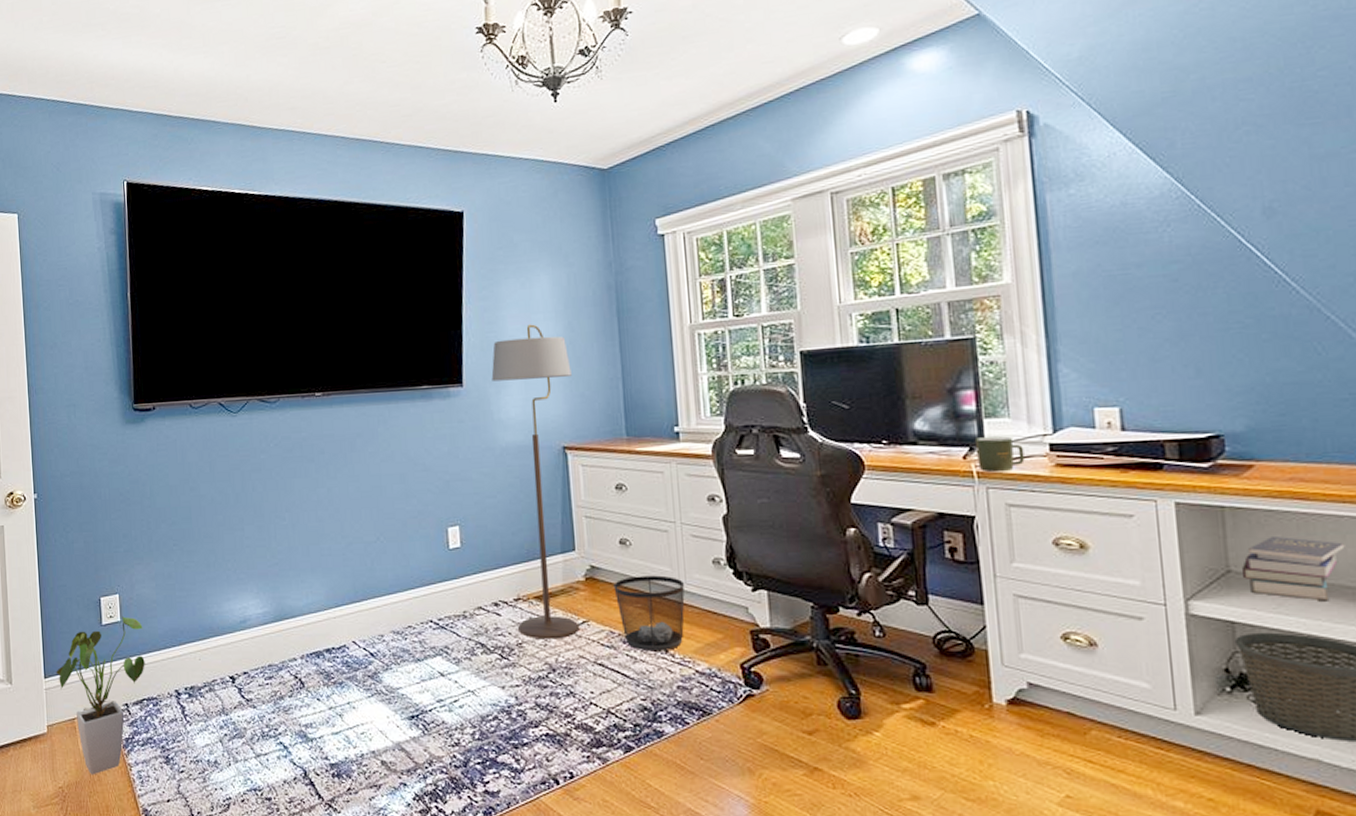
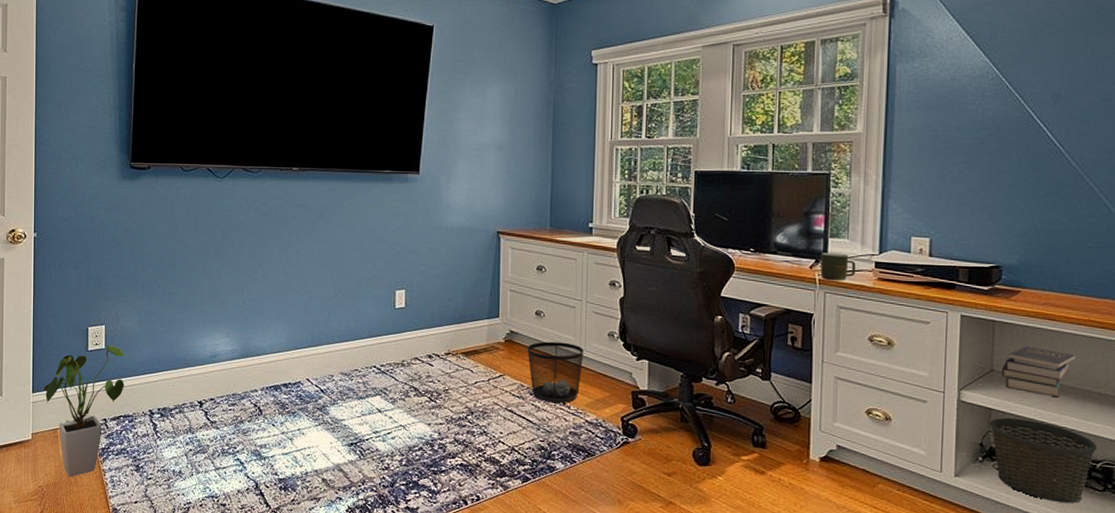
floor lamp: present [491,324,580,640] -> none [444,127,511,388]

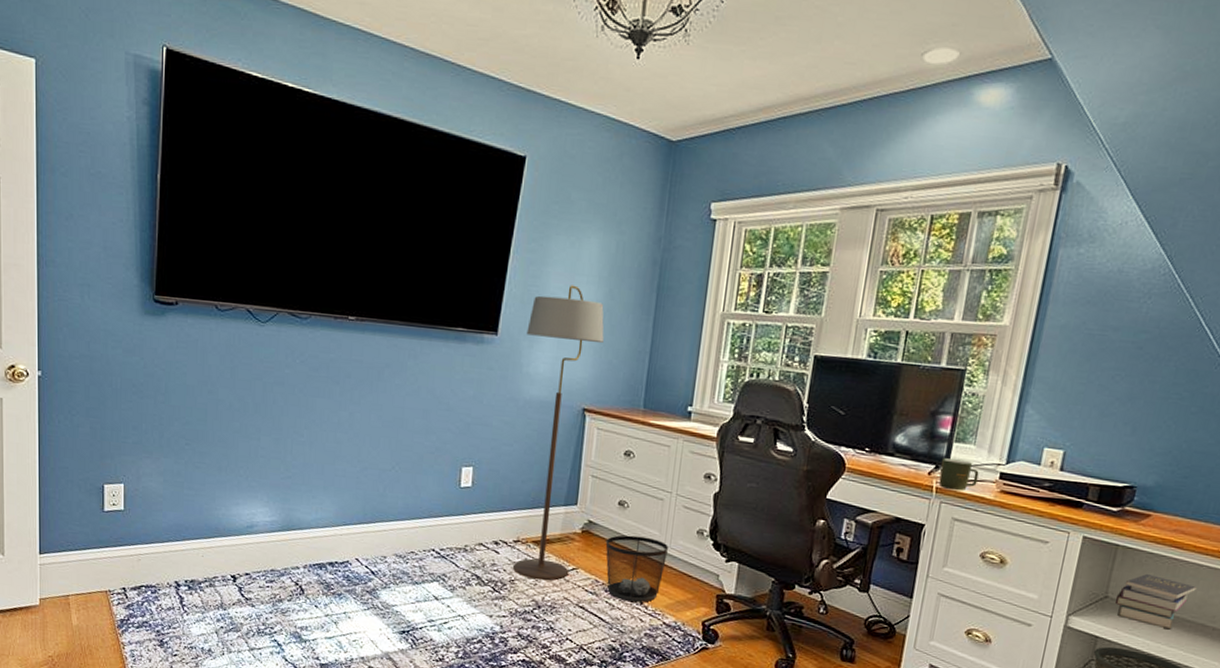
house plant: present [43,343,125,478] -> none [52,504,147,649]
floor lamp: none [444,127,511,388] -> present [513,285,604,581]

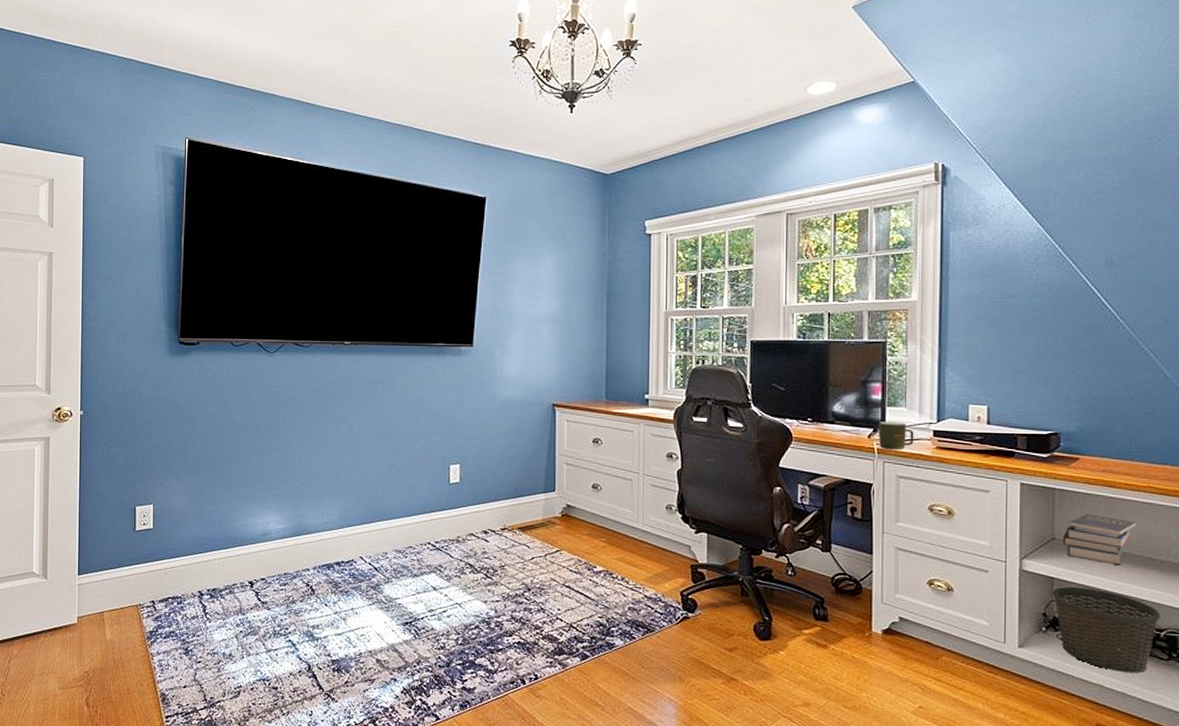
floor lamp: present [513,285,604,581] -> none [498,299,565,564]
waste bin: present [605,535,669,603] -> none [584,515,642,579]

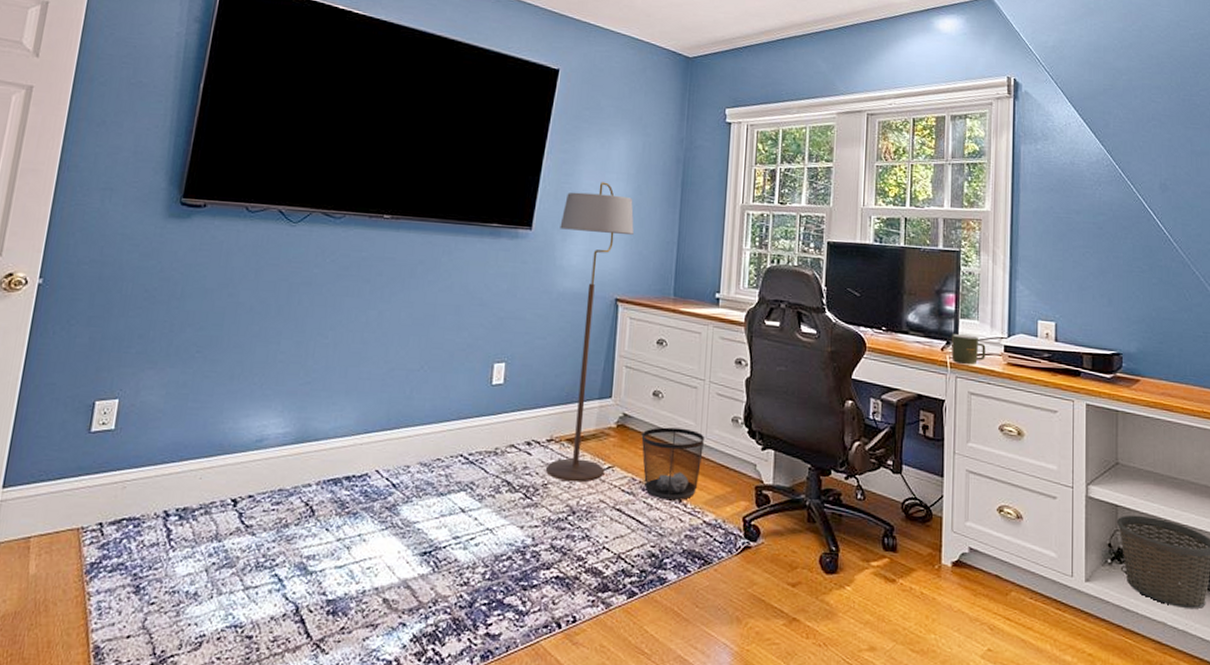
floor lamp: none [498,299,565,564] -> present [546,182,634,482]
waste bin: none [584,515,642,579] -> present [641,427,705,501]
books: present [1062,513,1137,566] -> none [1125,437,1193,493]

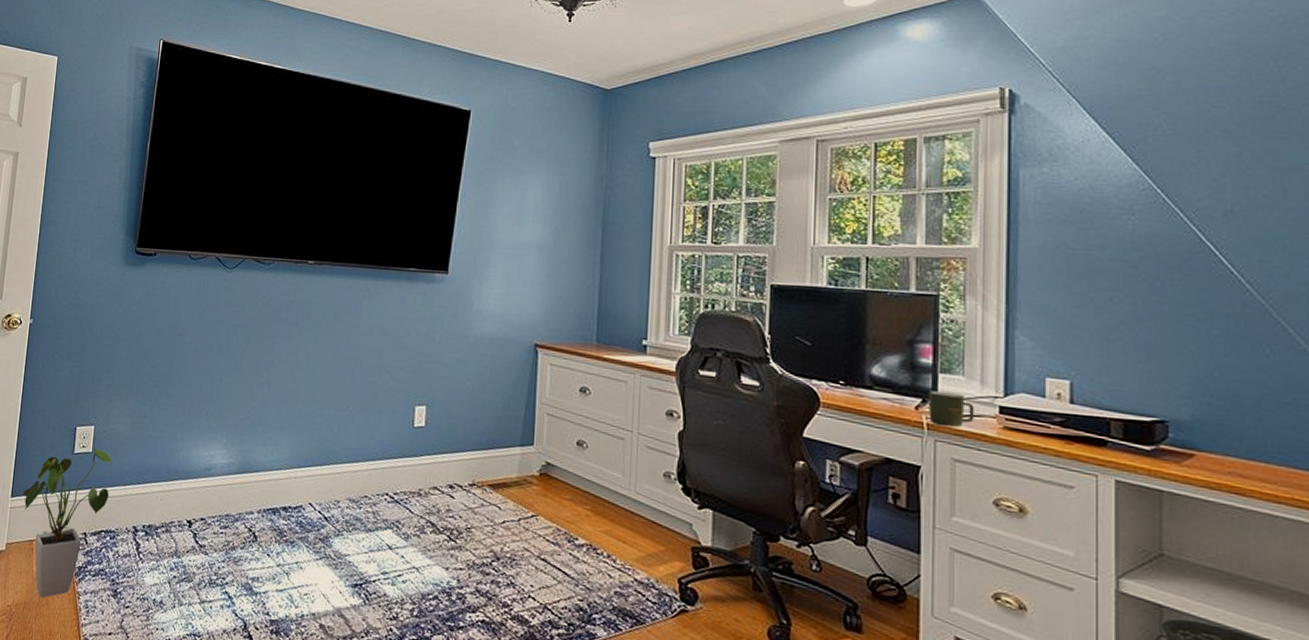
house plant: none [19,423,140,605] -> present [23,446,112,598]
floor lamp: present [546,182,634,482] -> none [469,224,552,529]
waste bin: present [641,427,705,501] -> none [565,478,635,555]

